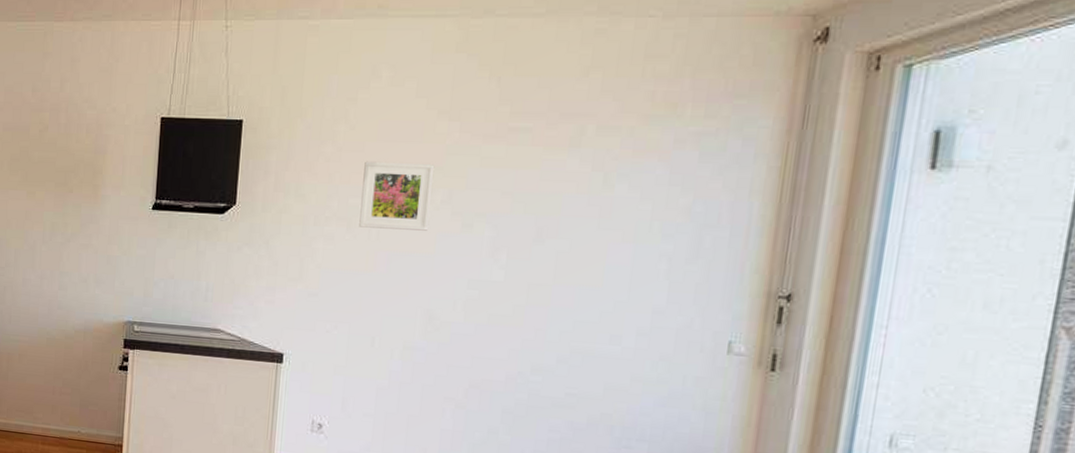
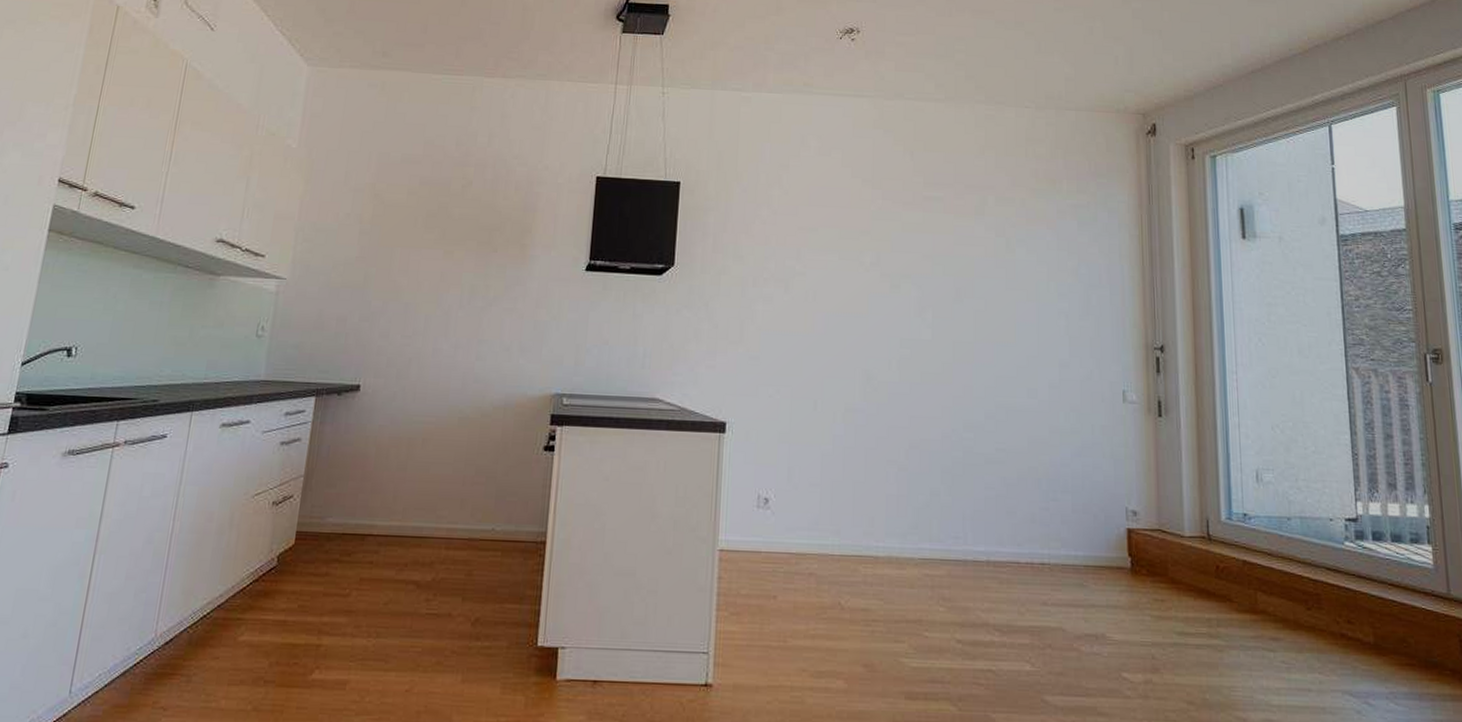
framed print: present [359,161,435,231] -> none [796,224,863,292]

